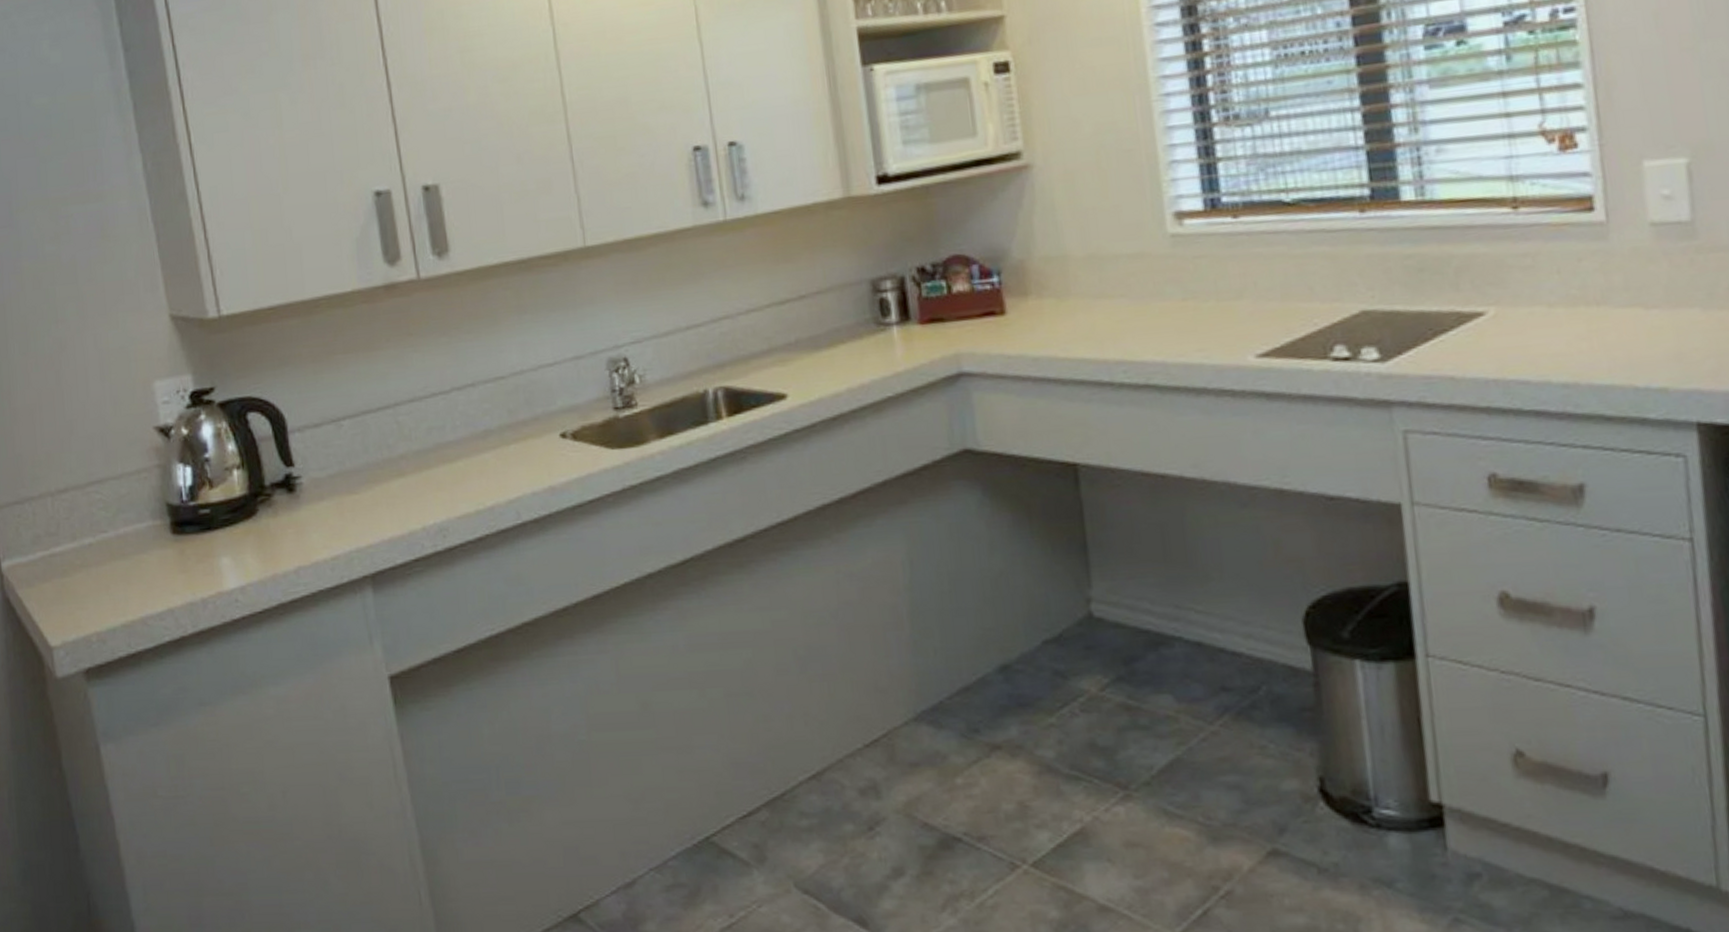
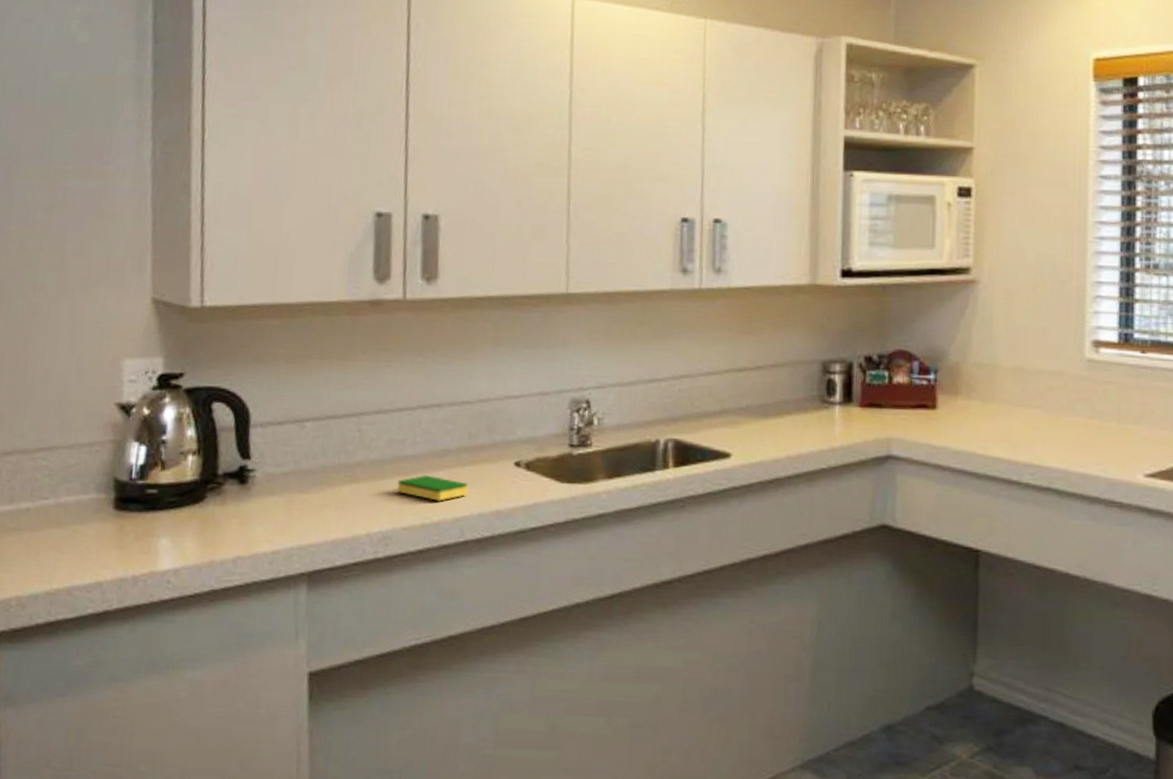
dish sponge: none [444,459,517,485] -> present [397,475,468,501]

